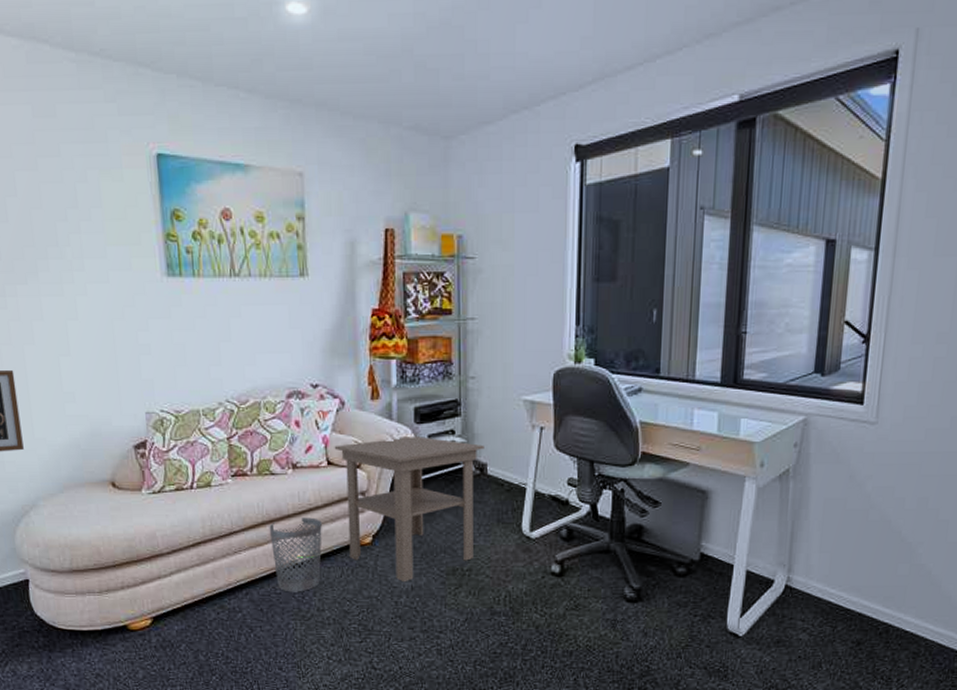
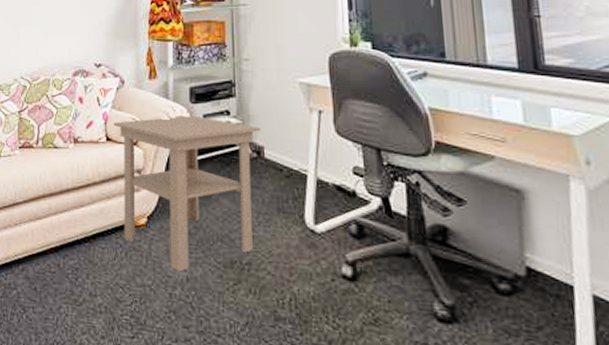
wastebasket: present [269,517,322,592] -> none [49,193,98,273]

